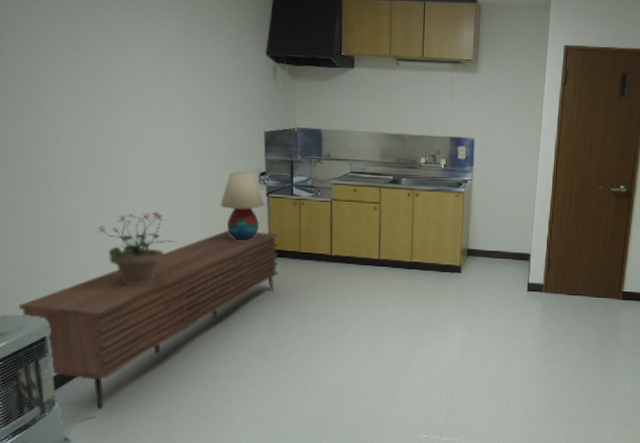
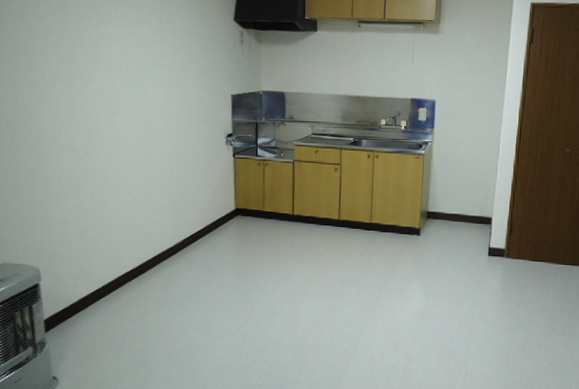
sideboard: present [19,230,279,410] -> none [16,189,244,353]
potted plant: present [97,211,176,284] -> none [82,170,151,238]
table lamp: present [220,171,264,240] -> none [190,133,231,199]

